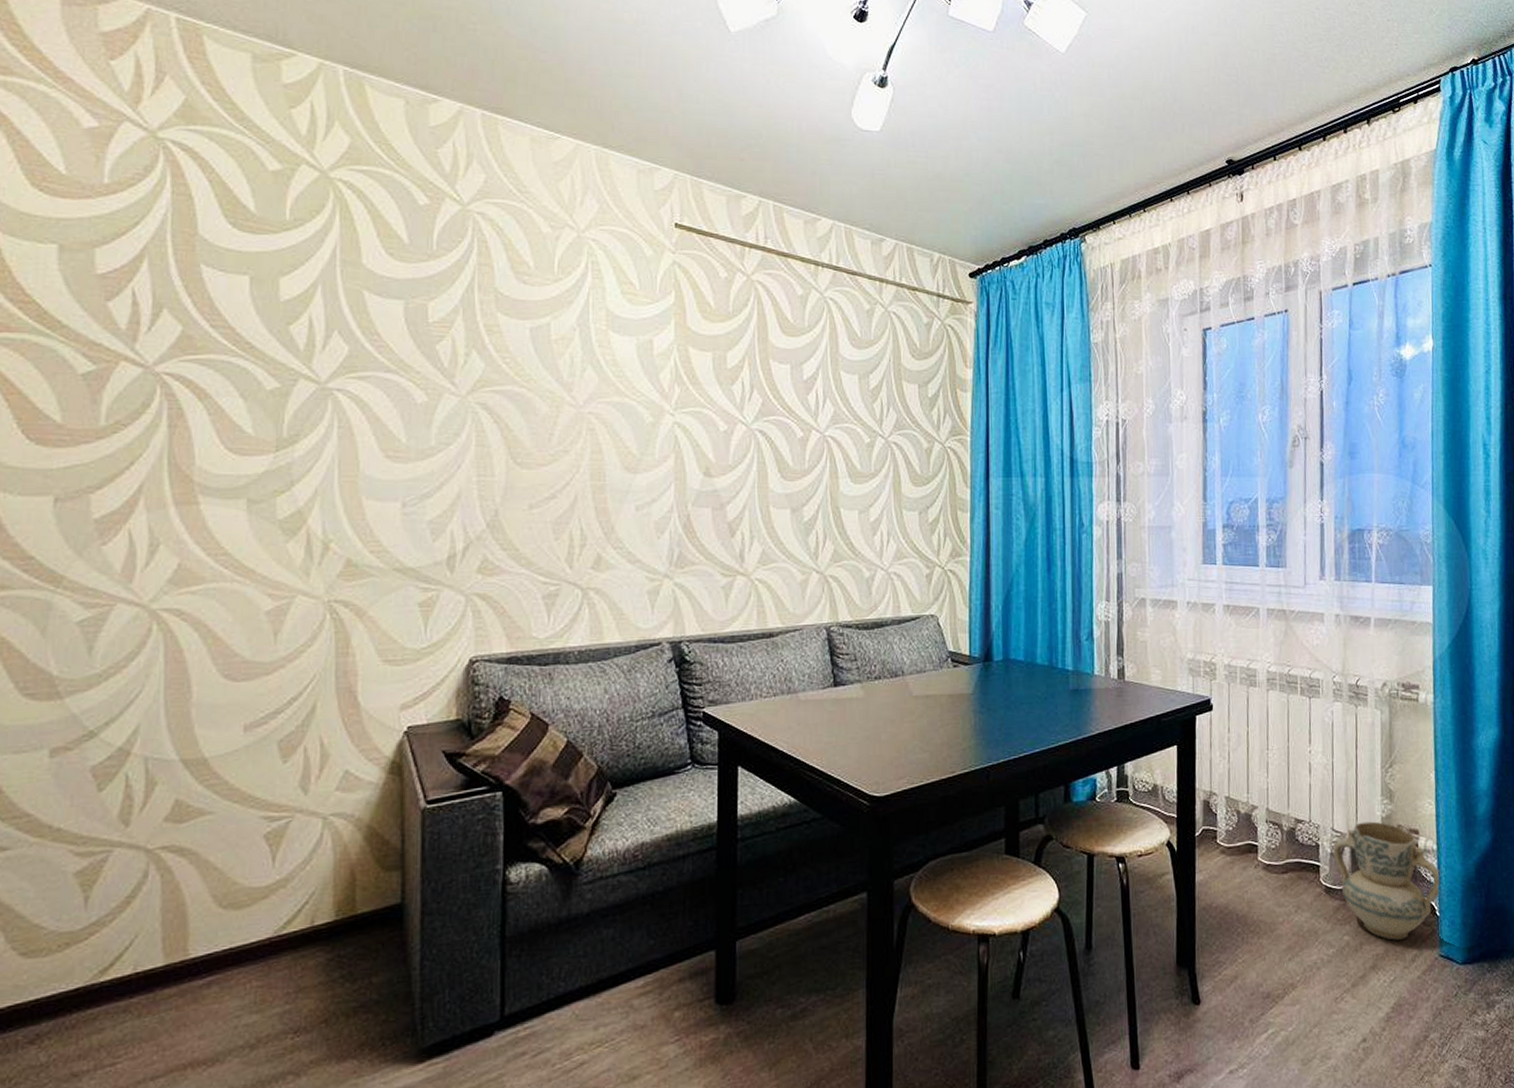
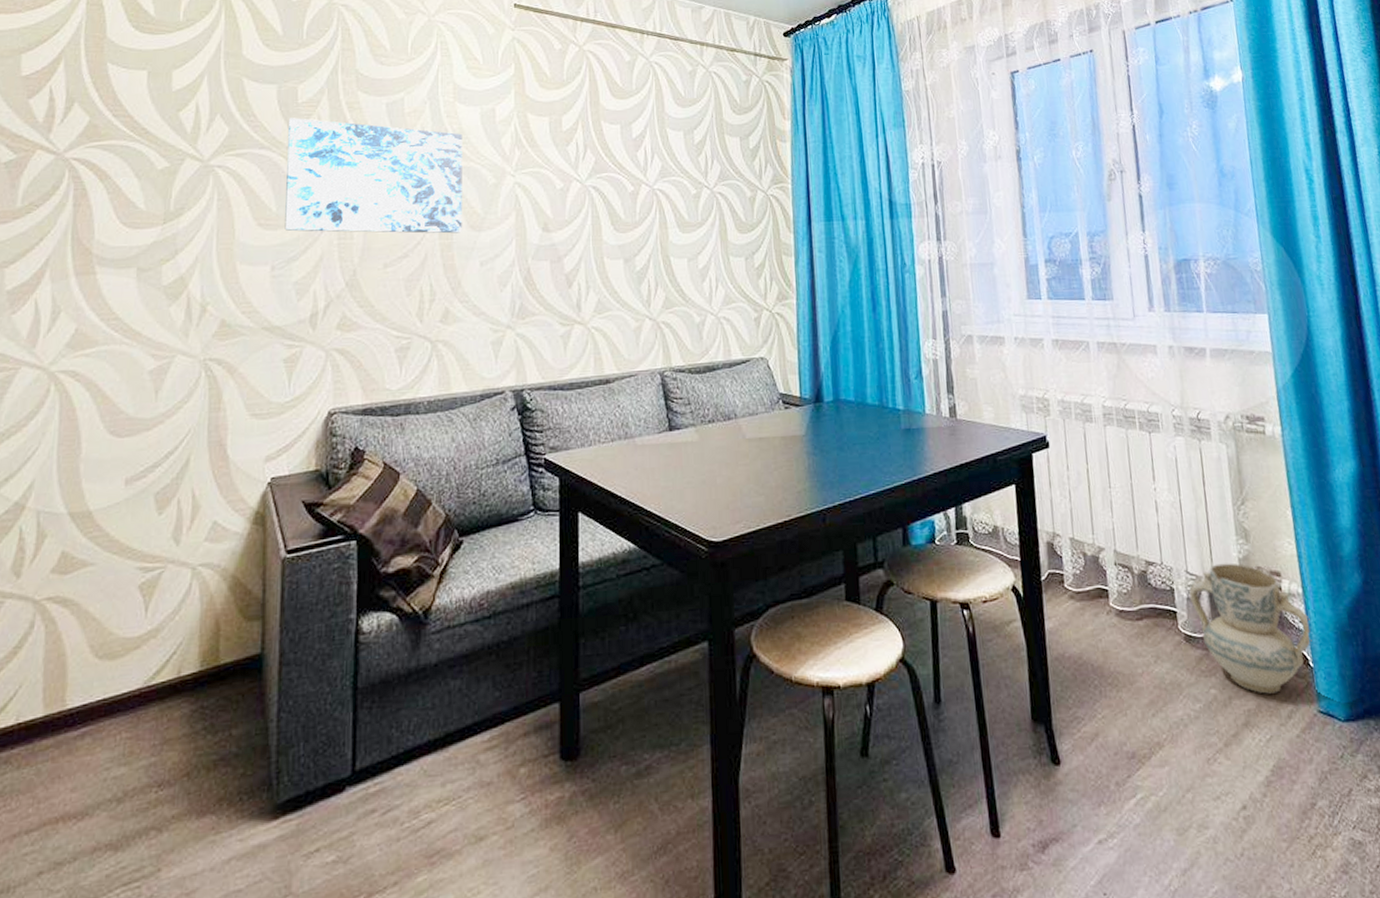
wall art: none [416,339,616,475] -> present [284,118,462,234]

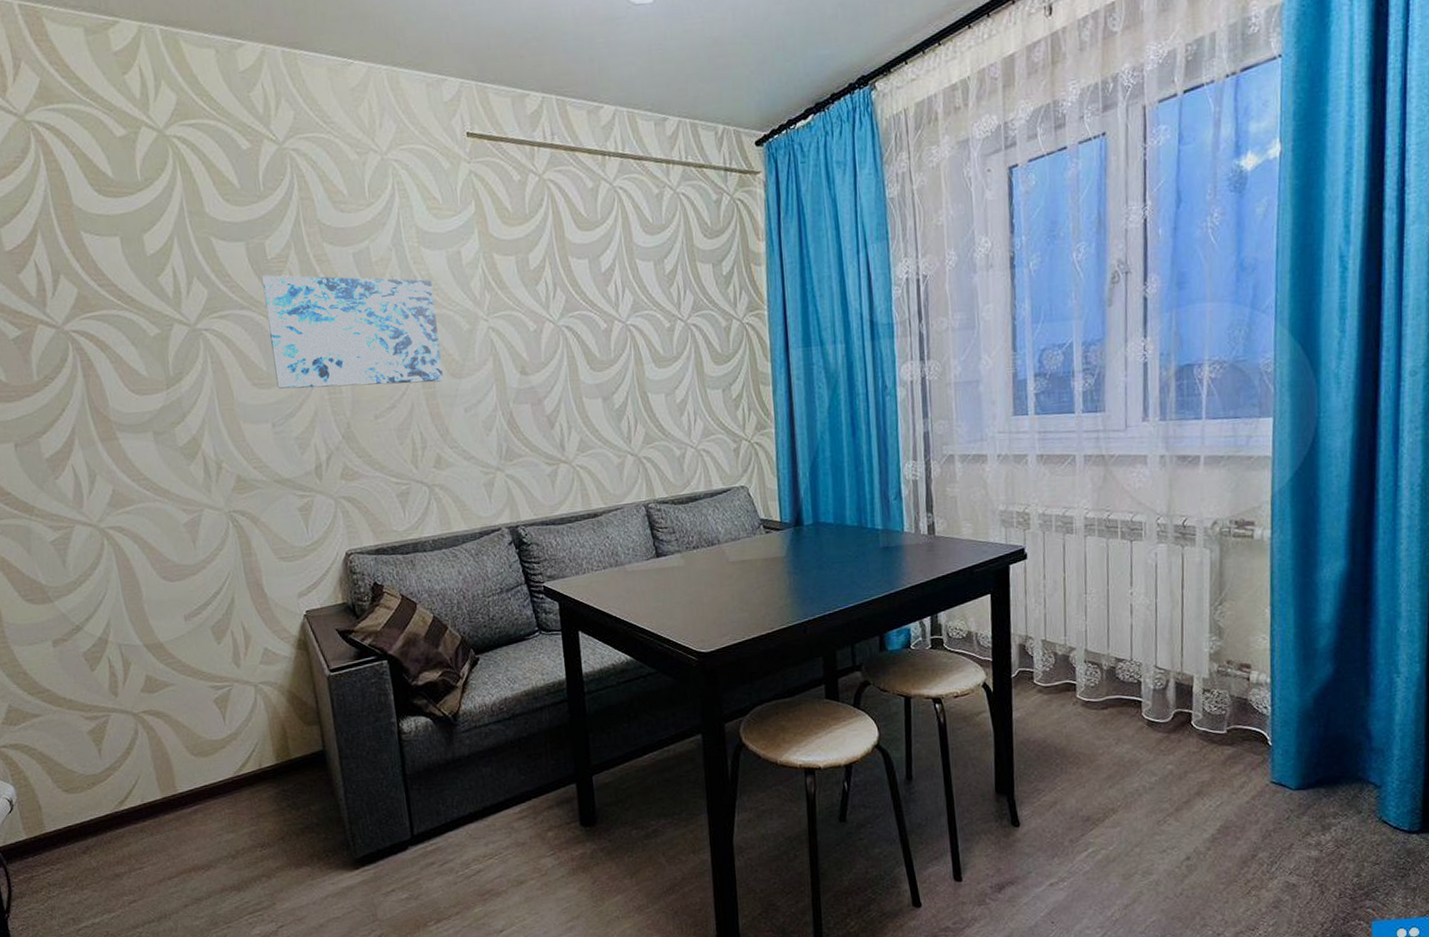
ceramic jug: present [1189,563,1312,694] -> none [1156,657,1275,768]

